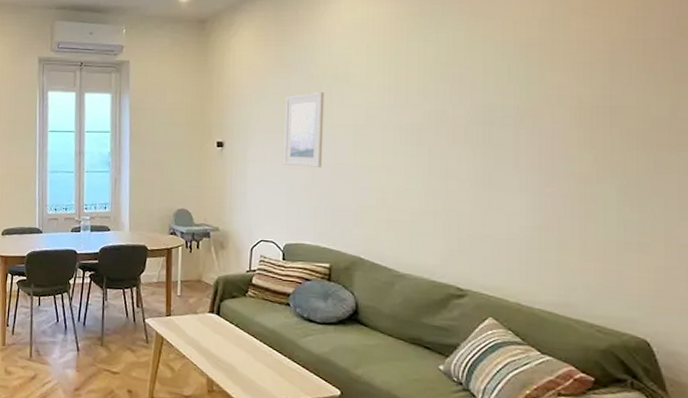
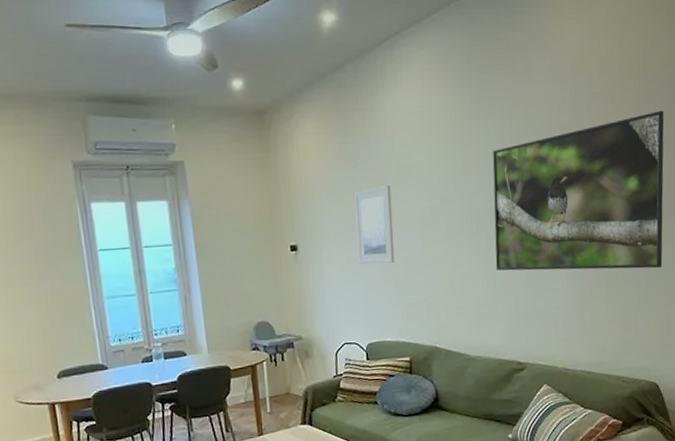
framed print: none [437,27,671,206] -> present [492,110,664,271]

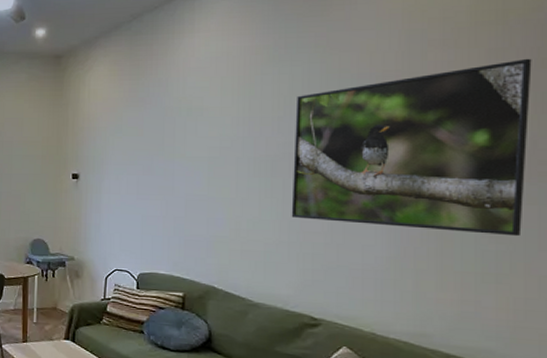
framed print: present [354,185,394,265] -> none [138,125,178,199]

